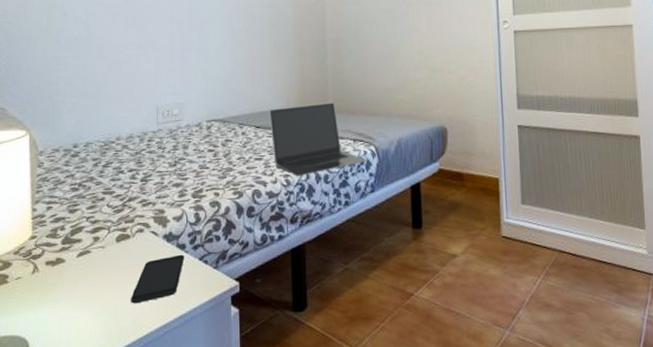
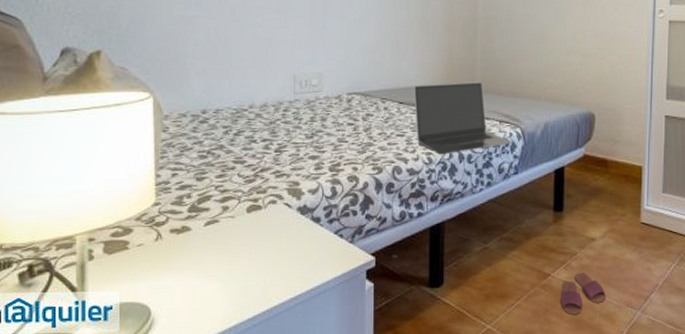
mobile phone: present [131,255,185,304] -> none [261,228,319,275]
slippers: none [425,291,472,336] -> present [561,273,606,314]

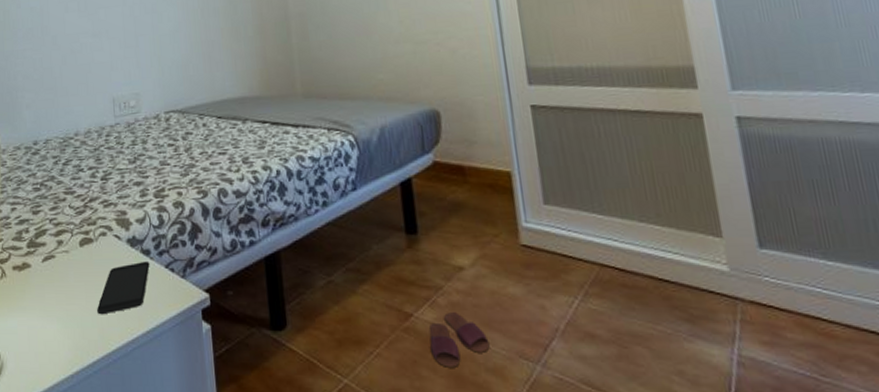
mobile phone: none [261,228,319,275] -> present [97,262,150,315]
laptop: present [413,82,513,156] -> none [230,86,346,174]

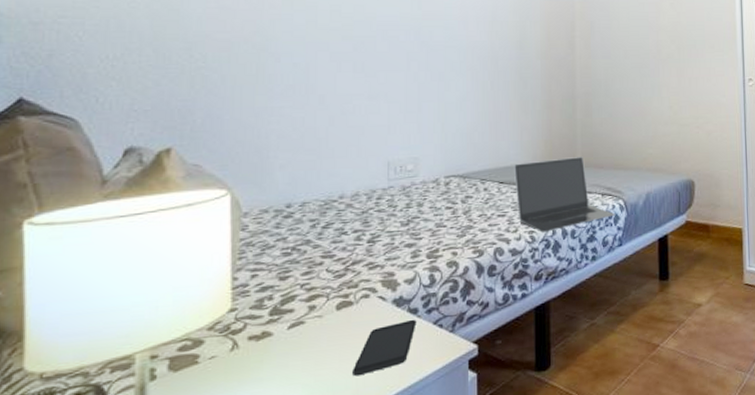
laptop: none [230,86,346,174] -> present [513,157,616,234]
slippers: present [429,312,490,367] -> none [671,340,715,384]

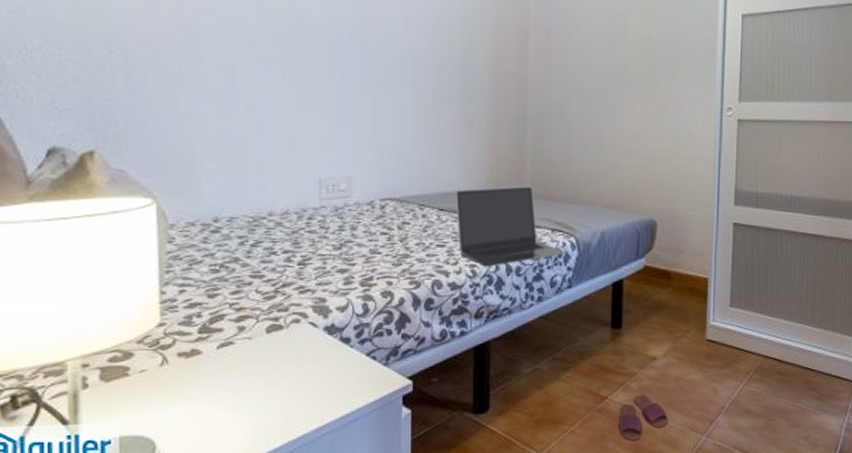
mobile phone: present [353,320,417,377] -> none [283,350,349,402]
slippers: none [671,340,715,384] -> present [619,395,668,440]

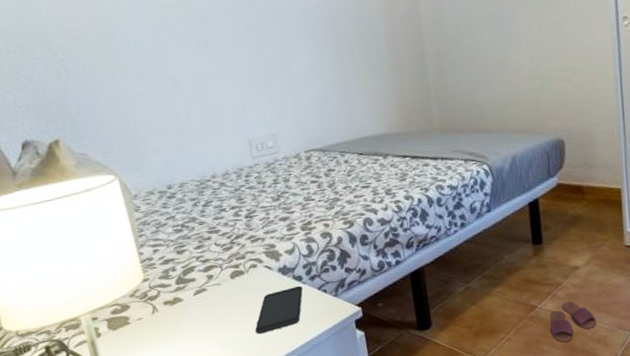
mobile phone: none [283,350,349,402] -> present [255,286,303,335]
laptop: present [454,186,566,268] -> none [370,122,481,203]

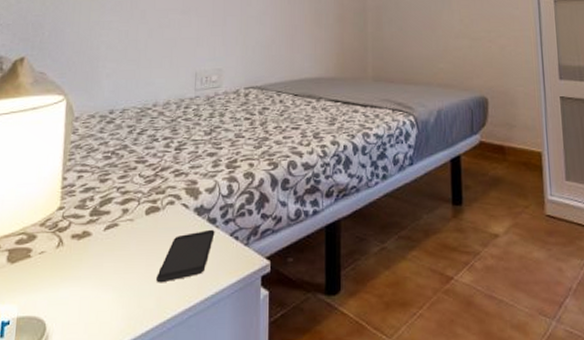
slippers: present [550,301,597,342] -> none [466,275,516,325]

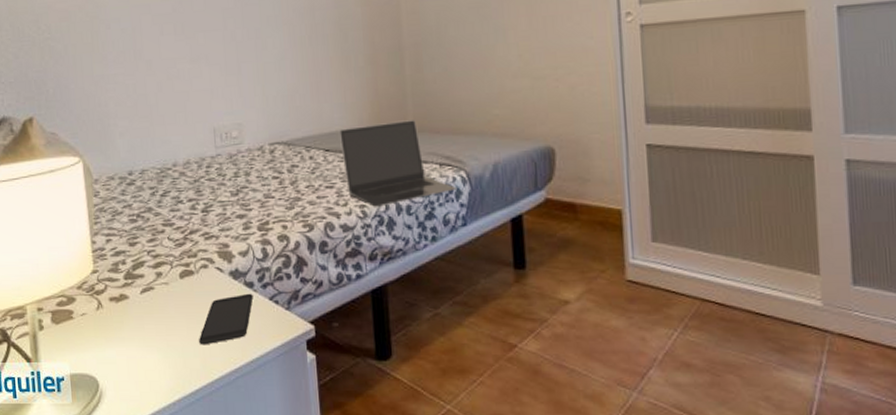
laptop: none [307,70,407,148] -> present [338,120,458,208]

